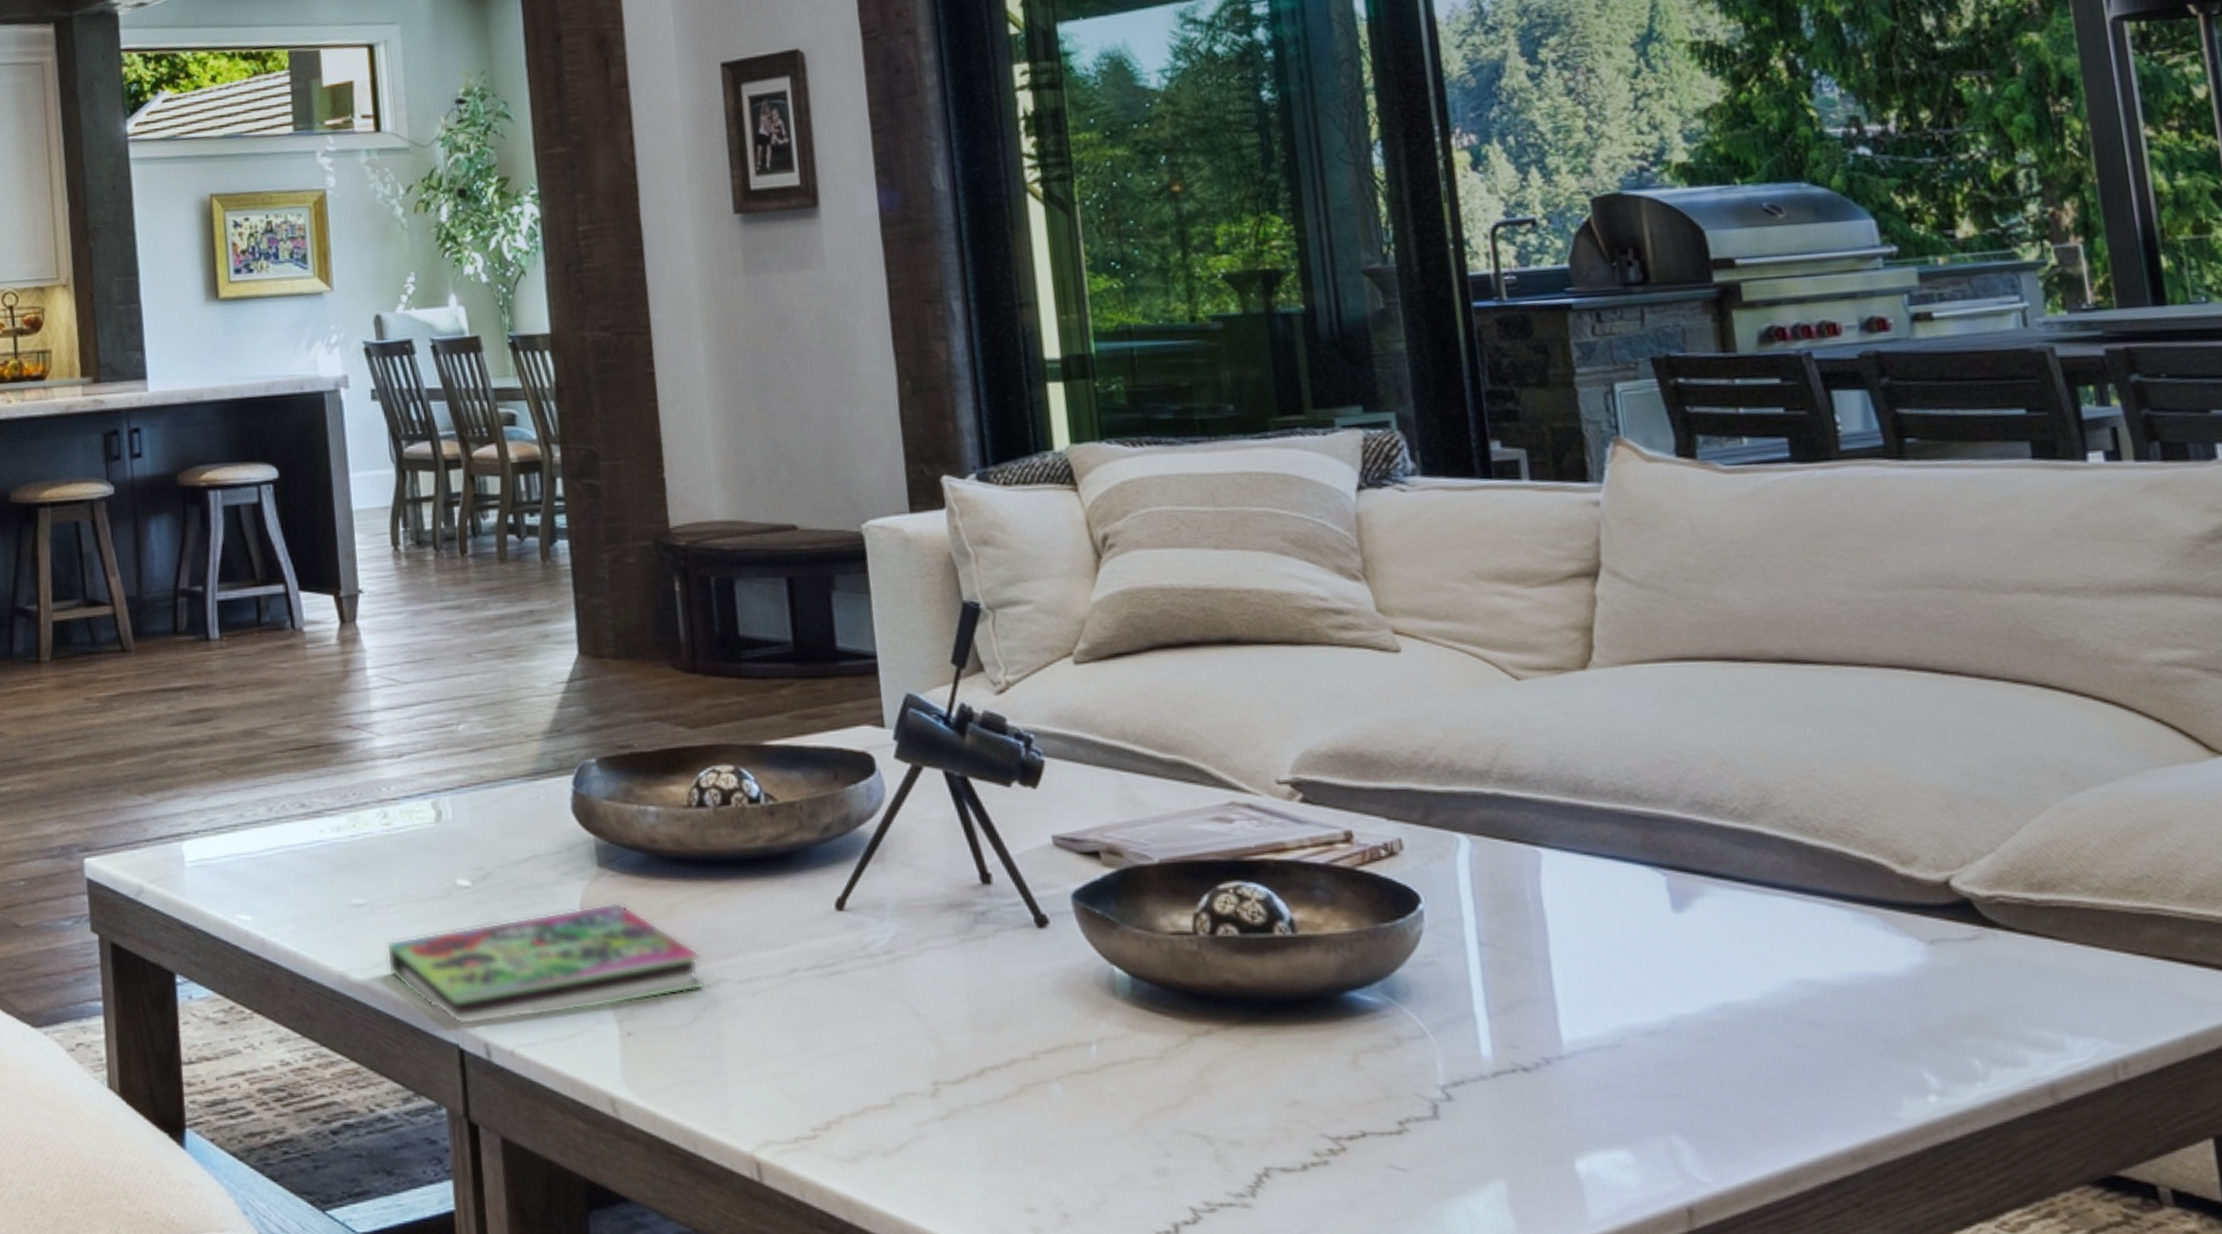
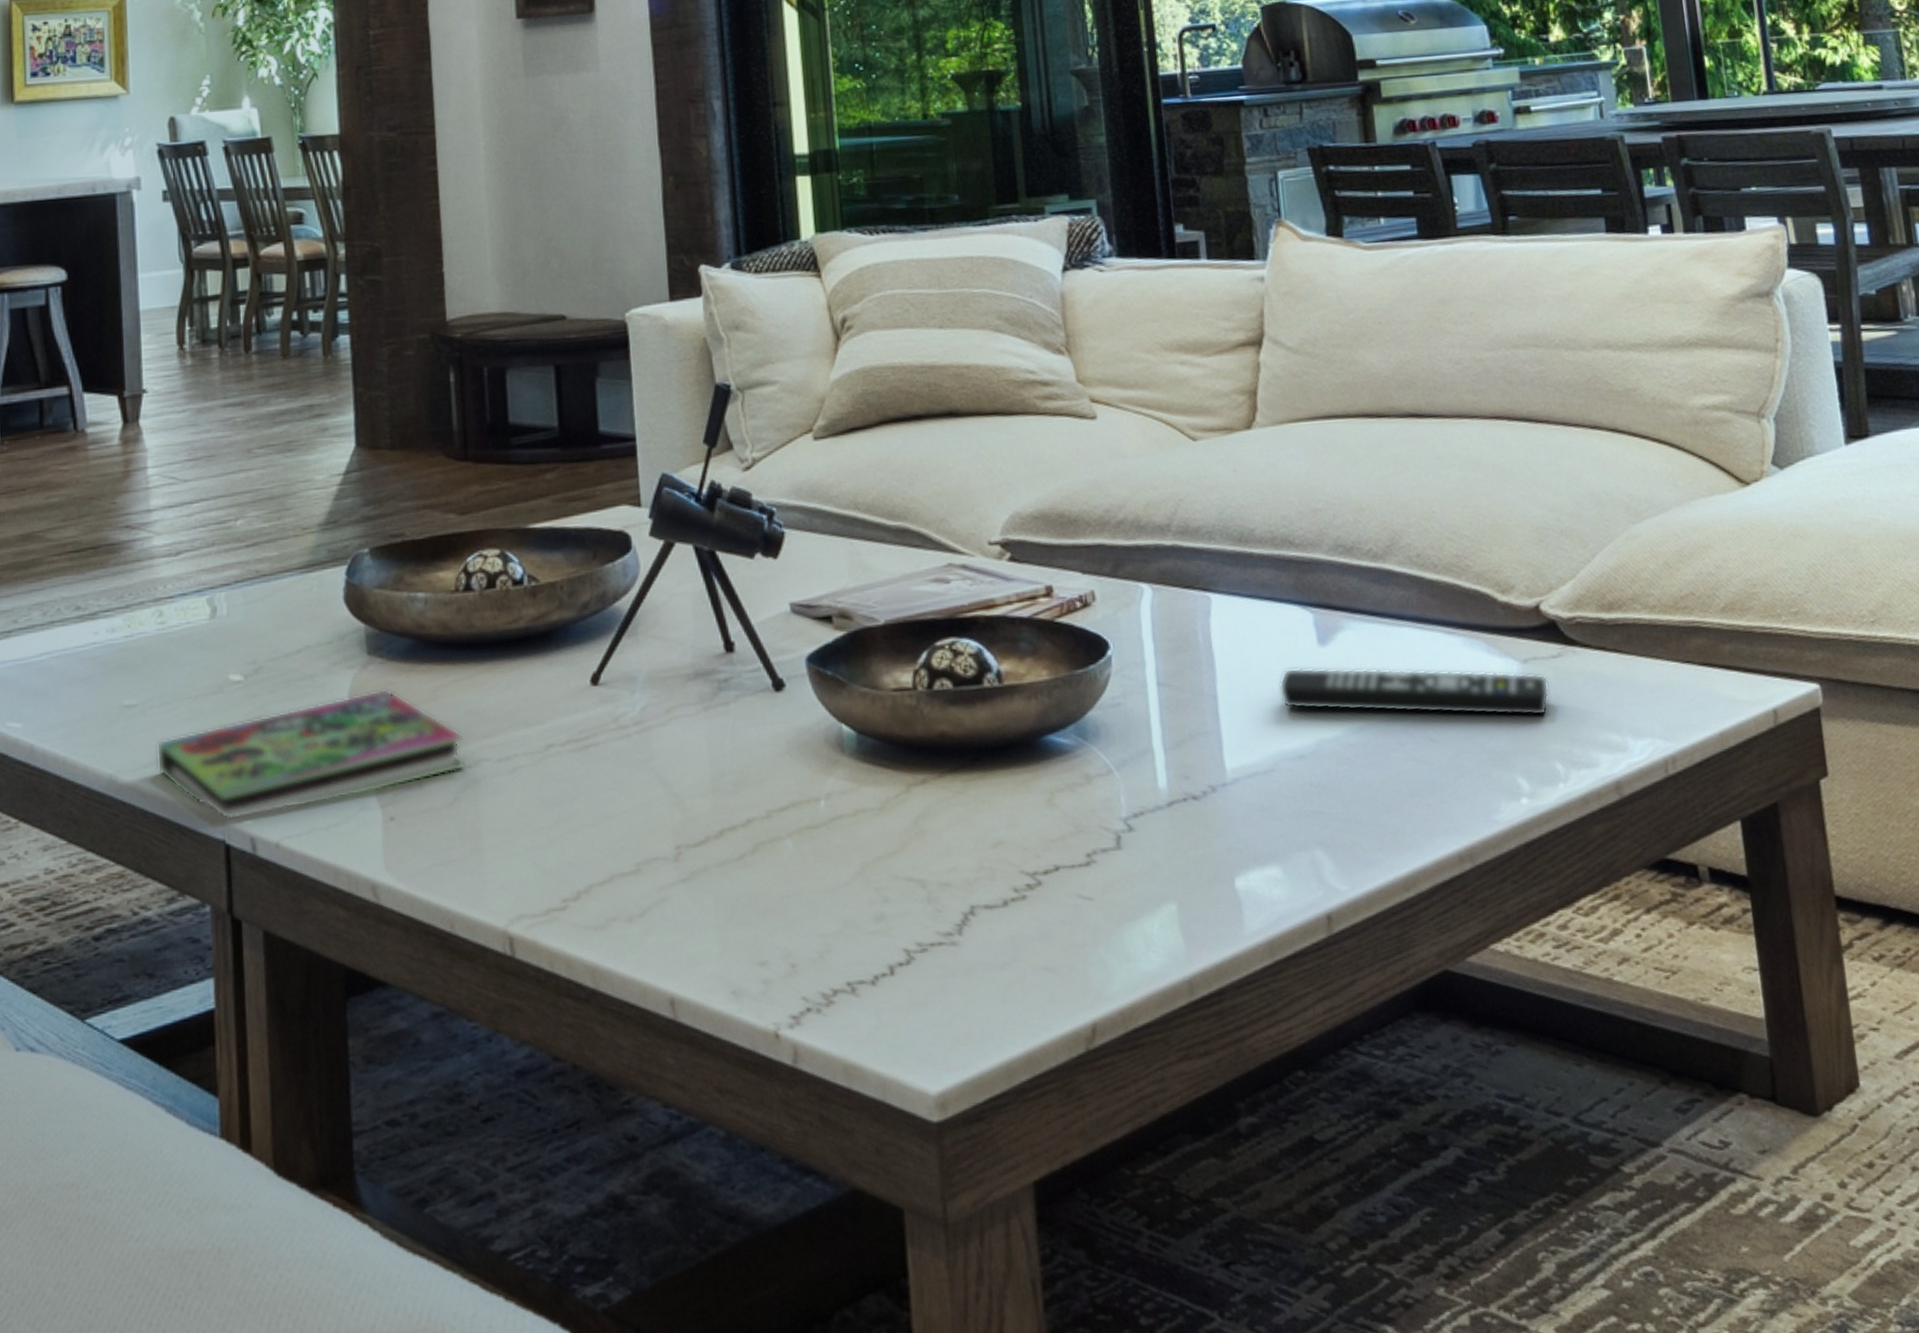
remote control: none [1625,934,1964,1005] -> present [1279,667,1550,717]

